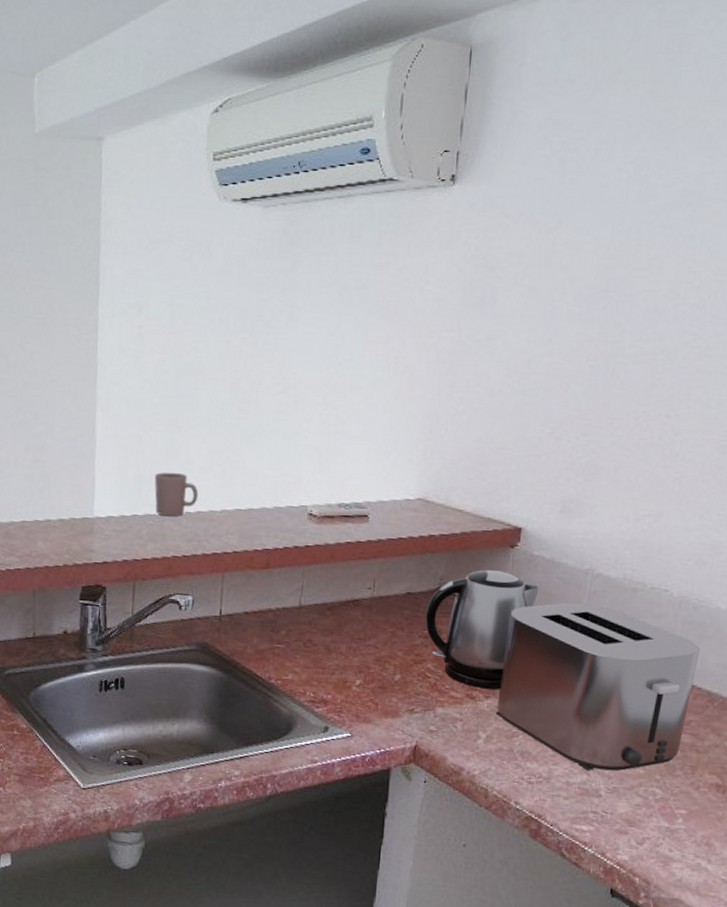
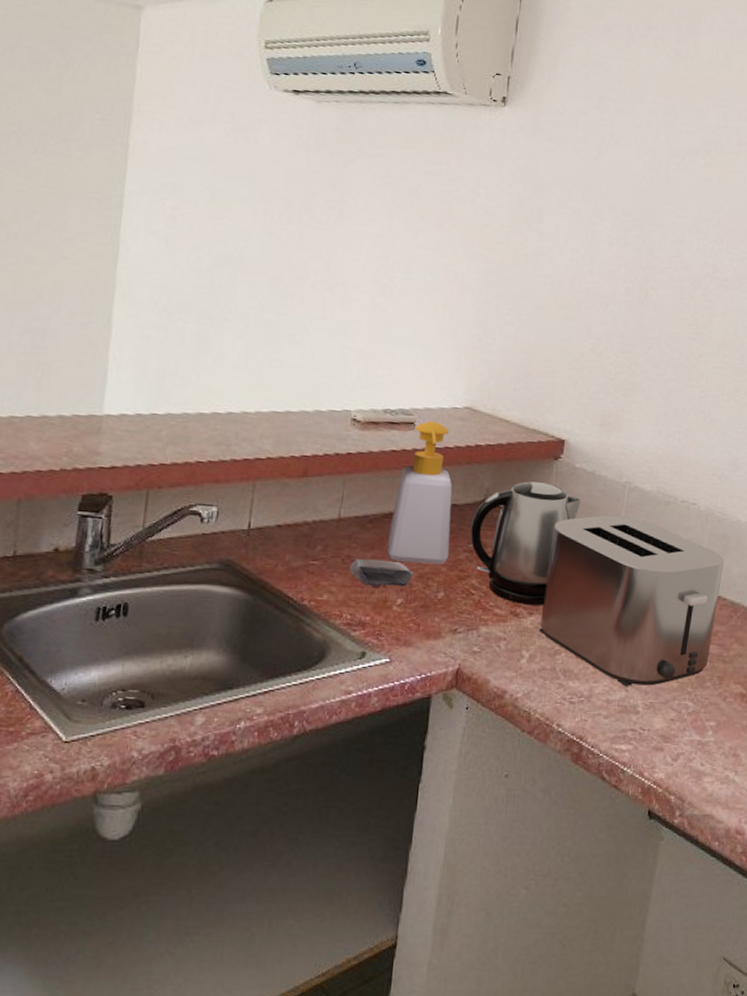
mug: present [154,472,199,516] -> none [178,367,231,417]
sponge: none [311,642,371,669] -> present [349,558,414,587]
soap bottle: none [345,513,407,650] -> present [387,421,452,565]

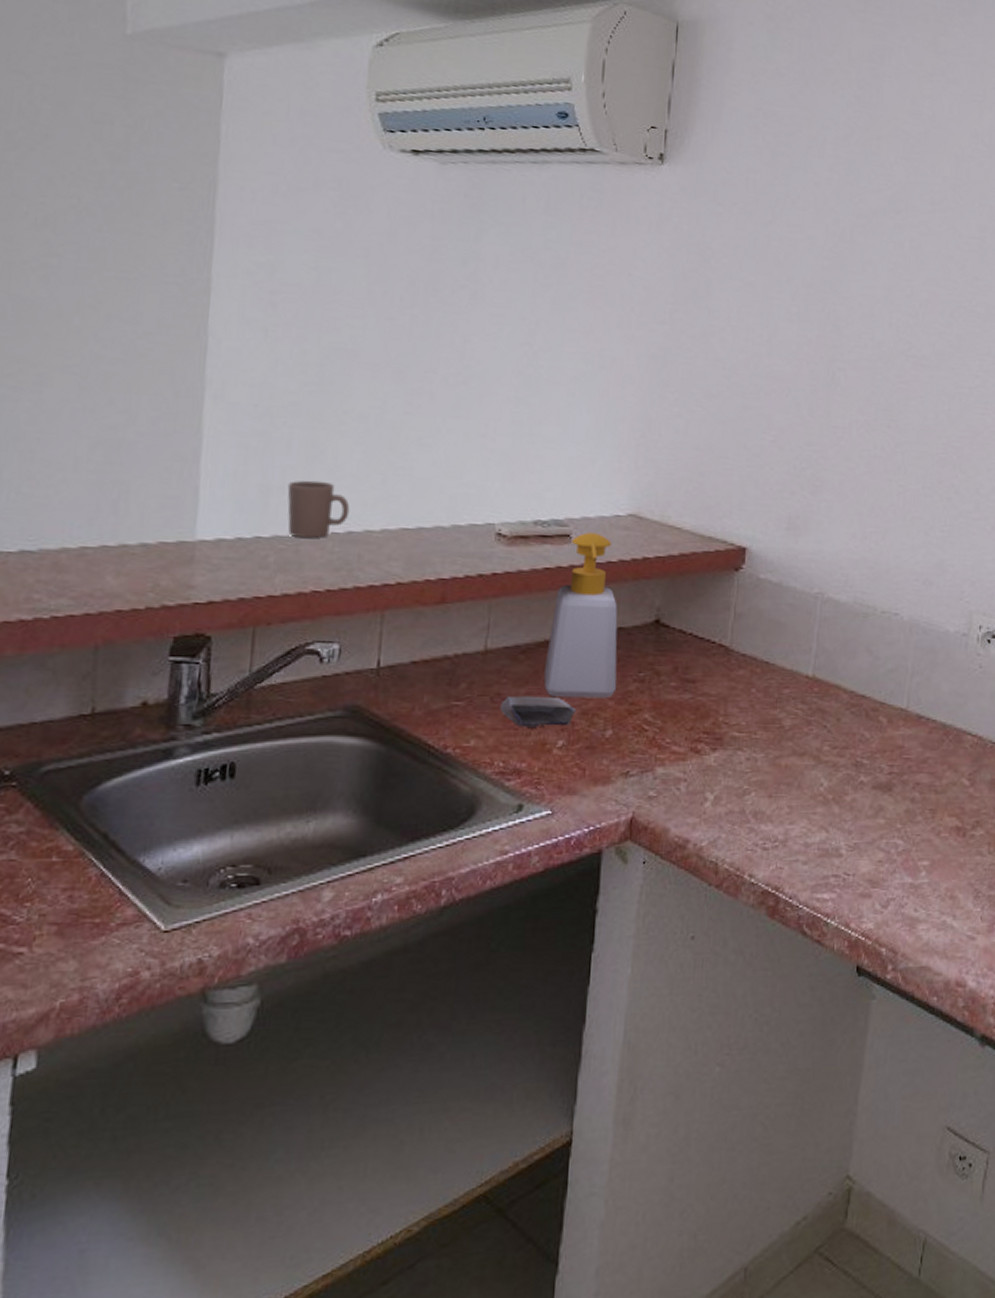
mug: none [178,367,231,417] -> present [287,480,350,538]
kettle: present [470,481,581,605] -> none [640,597,767,739]
toaster: present [540,515,724,687] -> none [725,632,932,827]

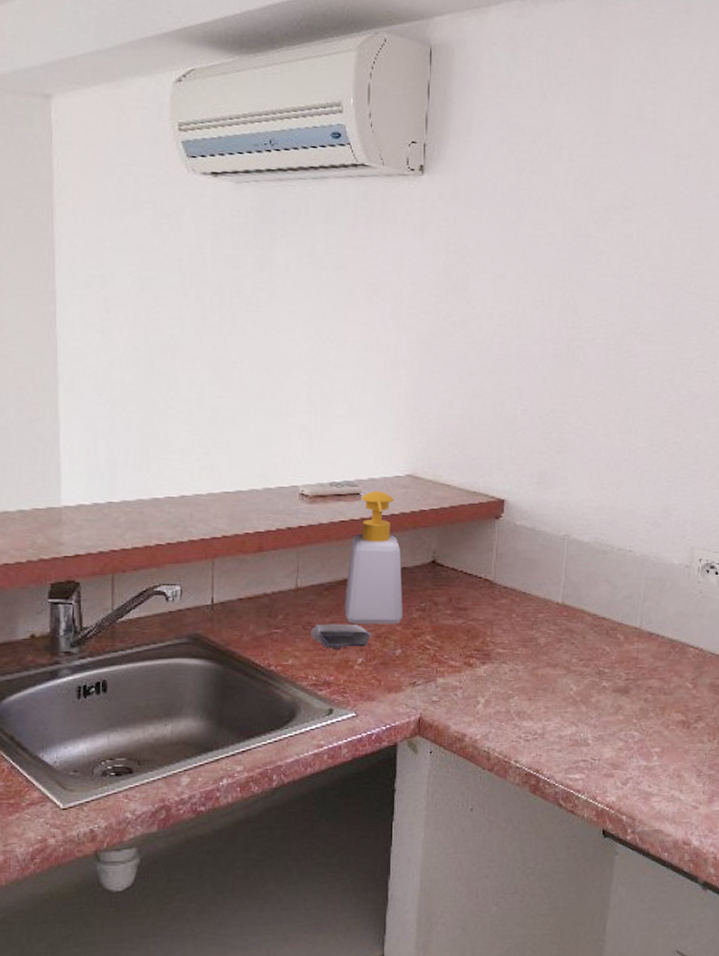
mug: present [287,480,350,538] -> none [130,455,181,502]

